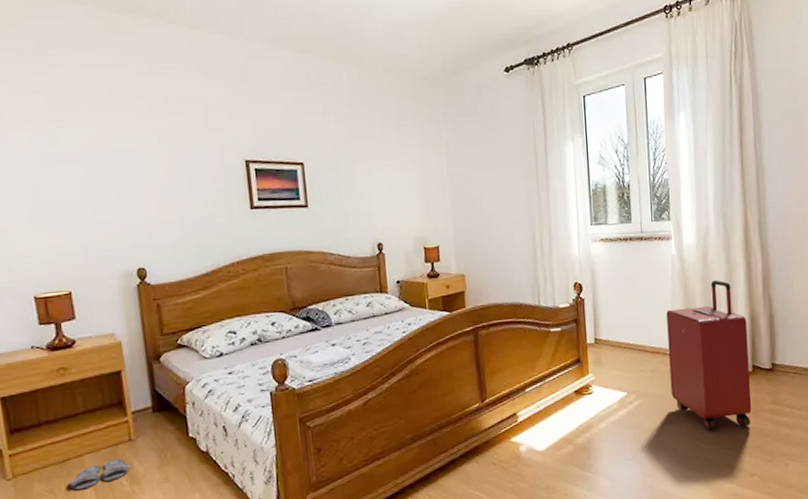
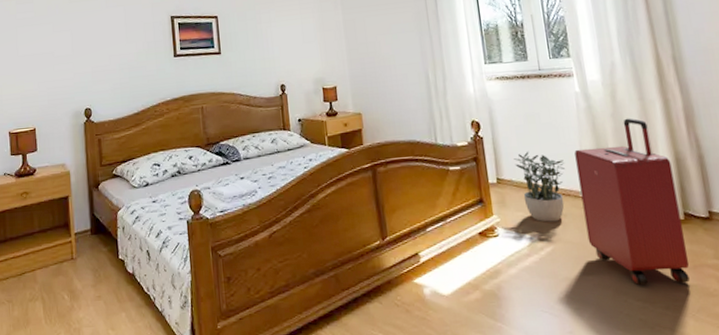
slippers: present [70,458,131,491] -> none [24,275,72,302]
potted plant: none [612,311,657,379] -> present [514,151,565,222]

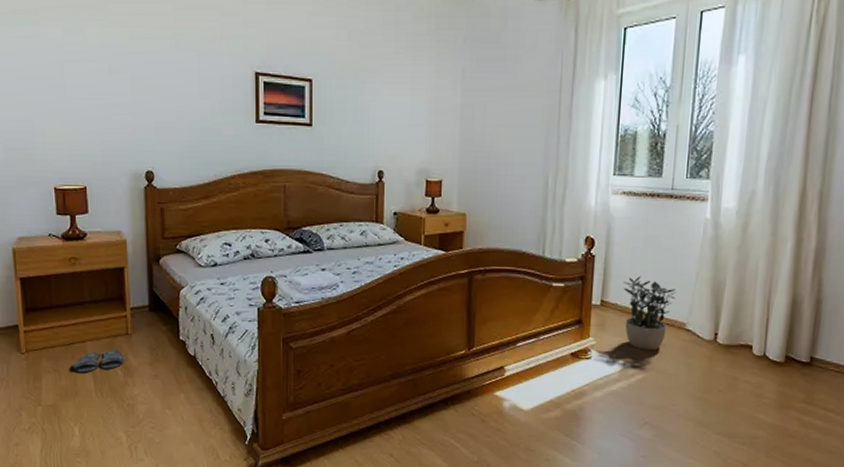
slippers: none [24,275,72,302] -> present [73,350,126,373]
suitcase: present [574,118,690,286] -> none [682,253,787,423]

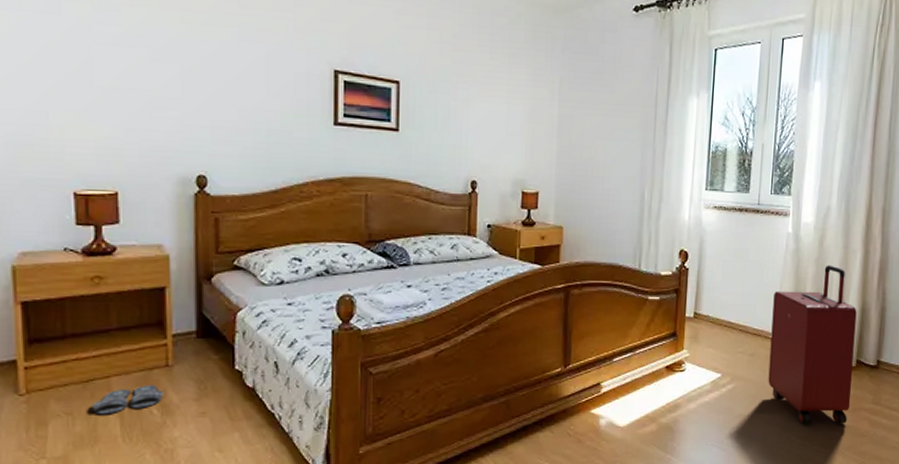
potted plant: present [623,275,677,351] -> none [714,287,763,360]
suitcase: none [682,253,787,423] -> present [768,265,857,425]

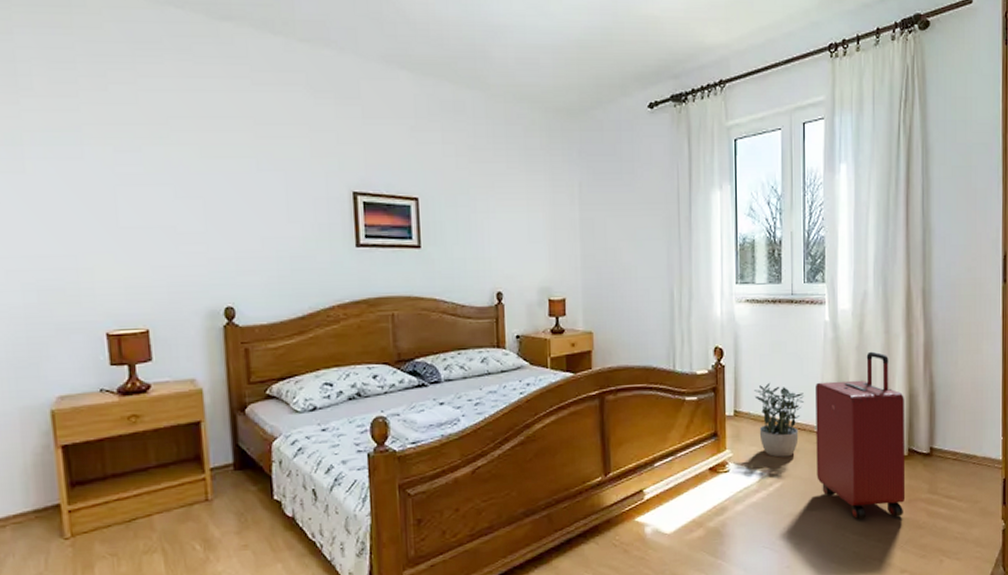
slippers: present [92,385,164,415] -> none [136,520,206,554]
potted plant: none [714,287,763,360] -> present [754,382,805,458]

